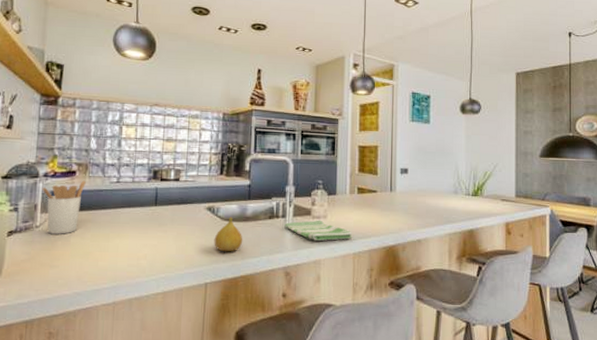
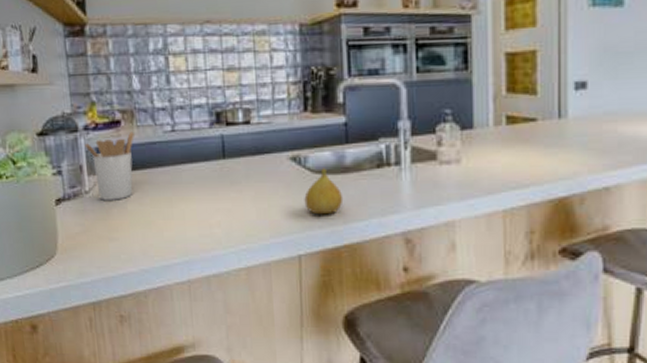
dish towel: present [284,220,353,241] -> none [399,165,502,195]

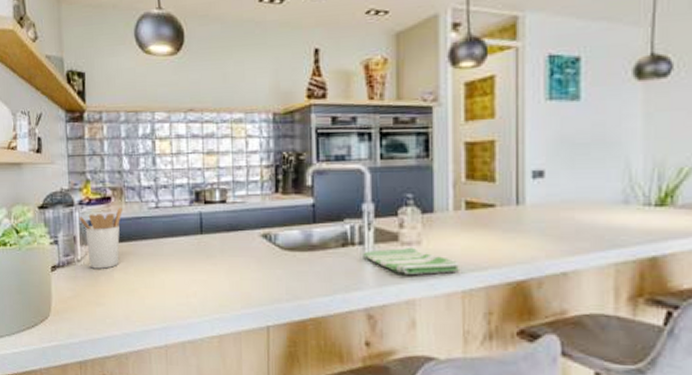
fruit: present [304,168,344,215] -> none [273,245,310,289]
dish towel: none [399,165,502,195] -> present [363,247,461,275]

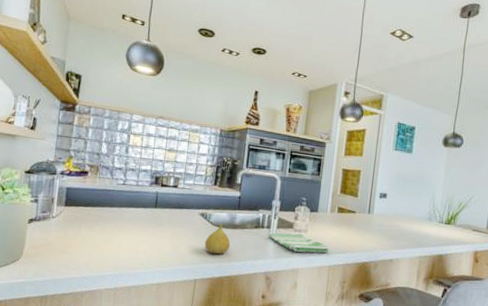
utensil holder: present [79,207,123,269] -> none [58,180,96,226]
fruit: none [273,245,310,289] -> present [204,223,231,255]

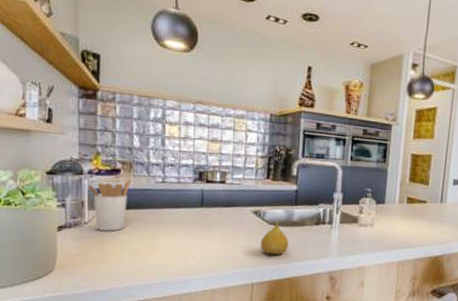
utensil holder: none [58,180,96,226] -> present [87,179,131,231]
dish towel: present [268,233,330,253] -> none [331,228,399,249]

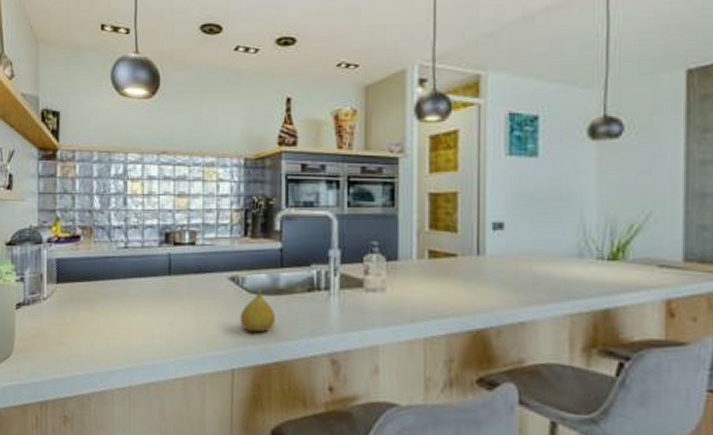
utensil holder: present [87,179,131,231] -> none [46,246,91,308]

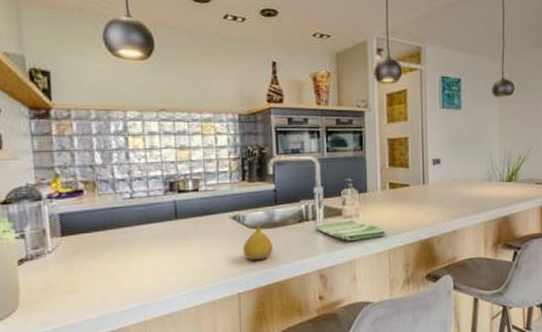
dish towel: none [328,293,423,321] -> present [315,219,387,241]

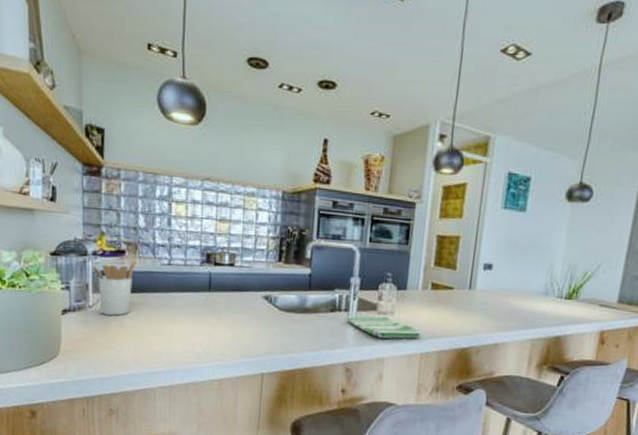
utensil holder: none [48,199,96,259] -> present [92,261,136,316]
fruit: present [243,224,274,261] -> none [271,307,302,344]

